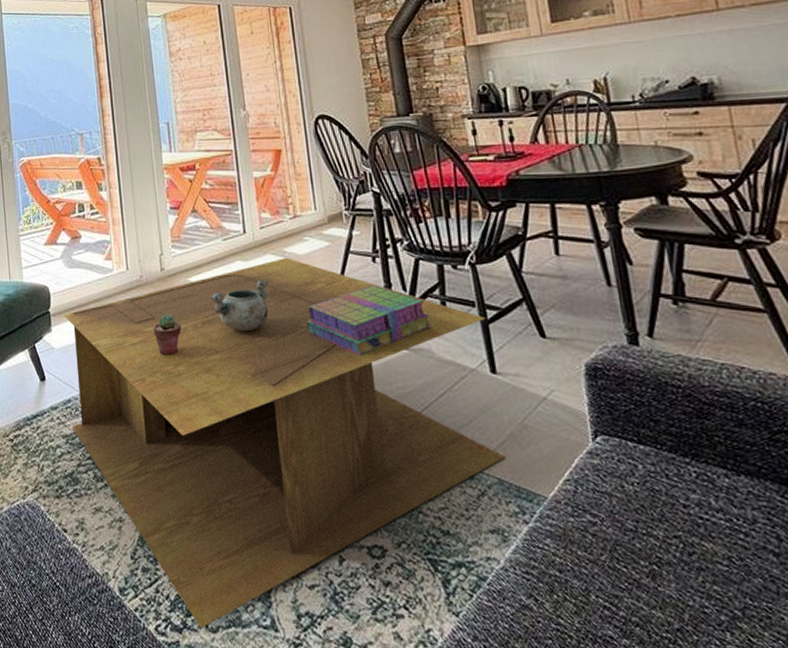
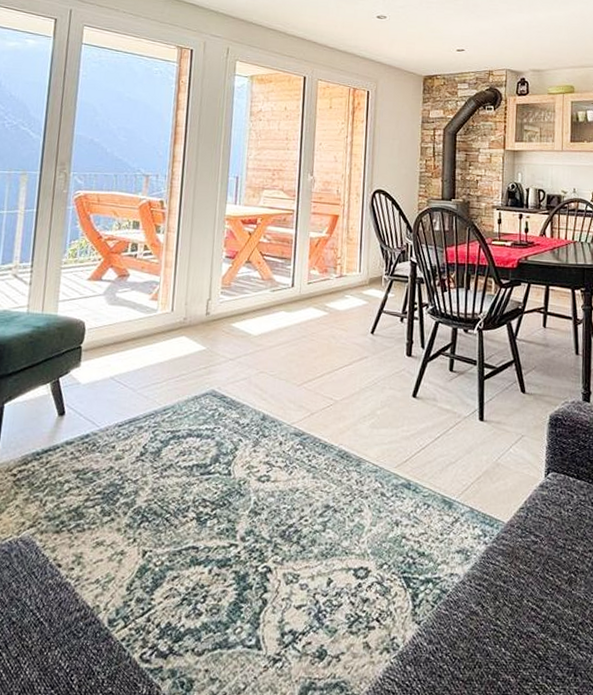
coffee table: present [64,257,505,629] -> none [86,311,482,653]
potted succulent: present [154,314,182,356] -> none [189,356,218,396]
decorative bowl: present [209,279,269,332] -> none [249,329,307,377]
stack of books: present [305,285,432,355] -> none [333,341,440,402]

